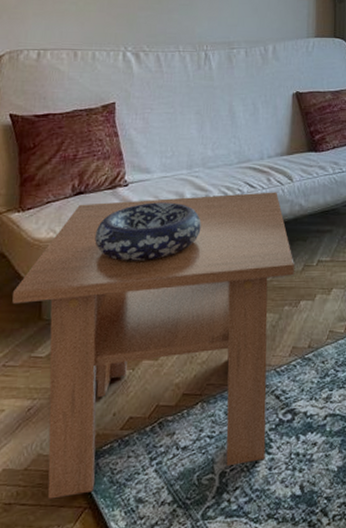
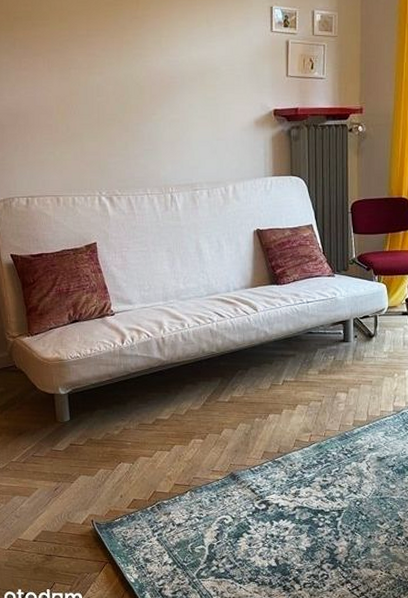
coffee table: present [12,192,295,499] -> none [32,320,263,554]
decorative bowl: present [95,202,201,261] -> none [91,329,179,378]

